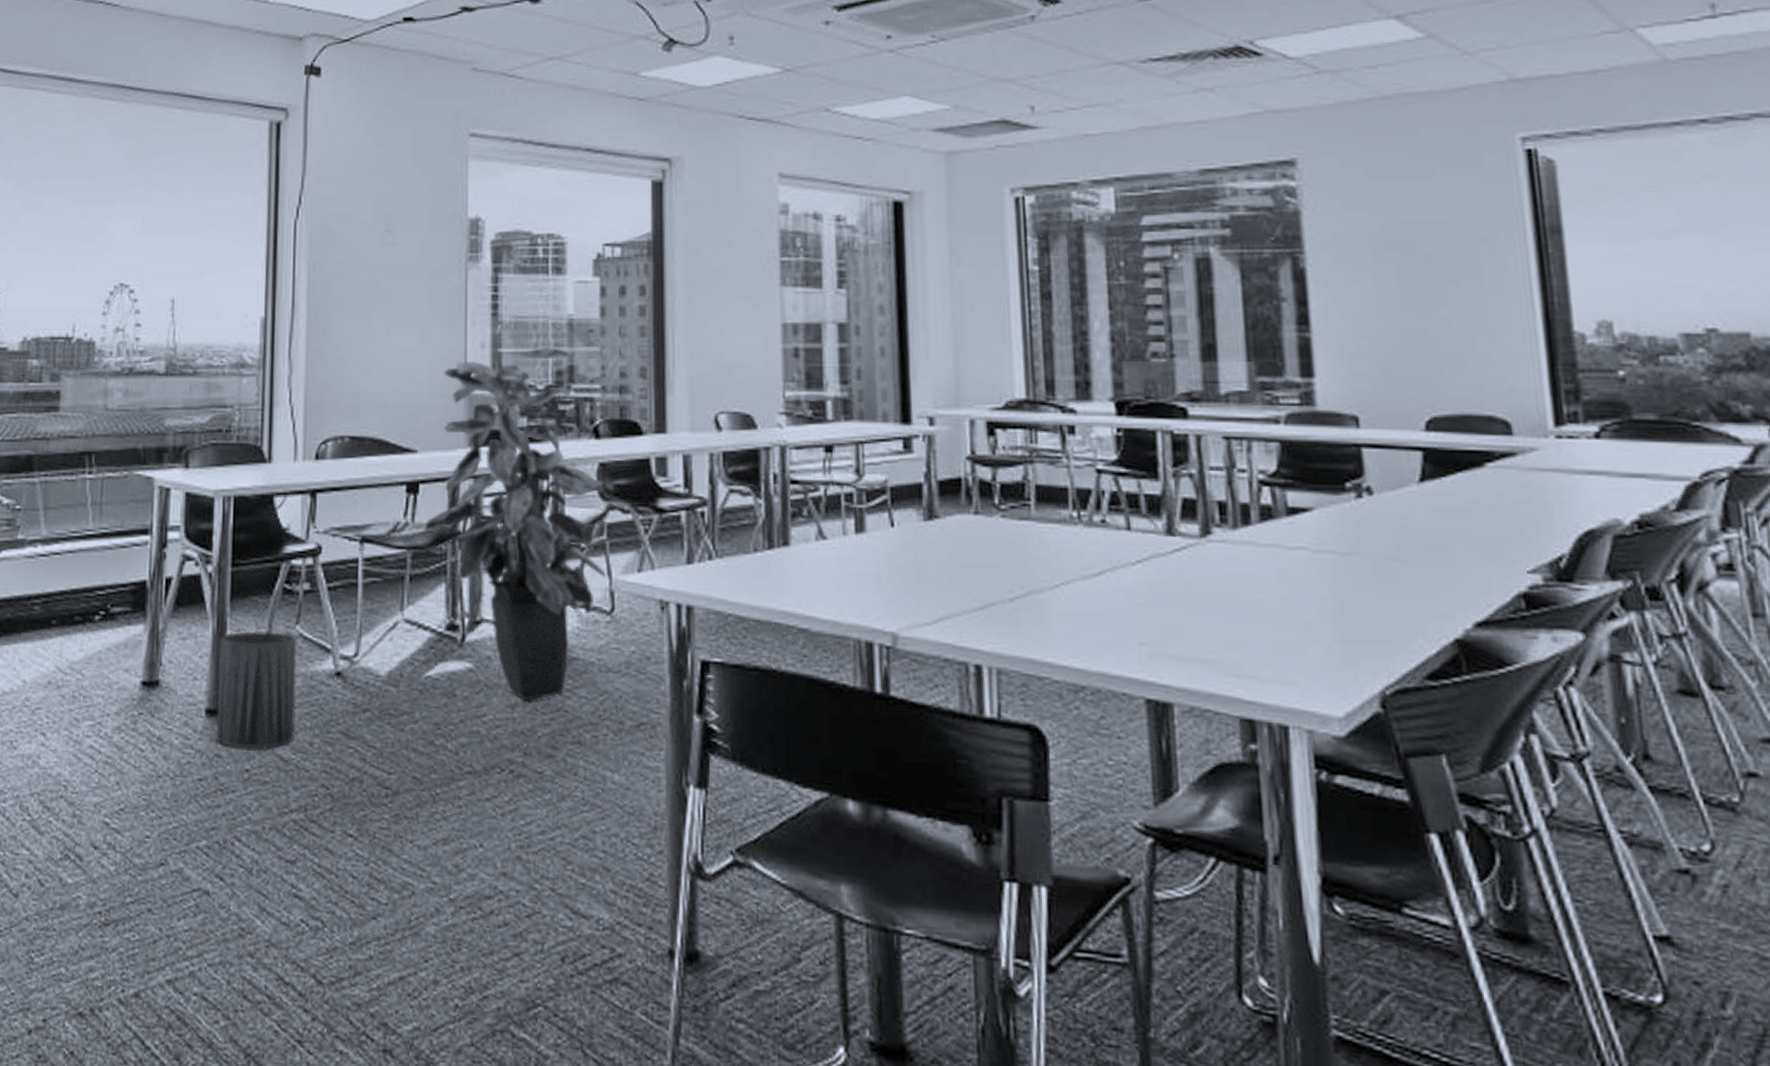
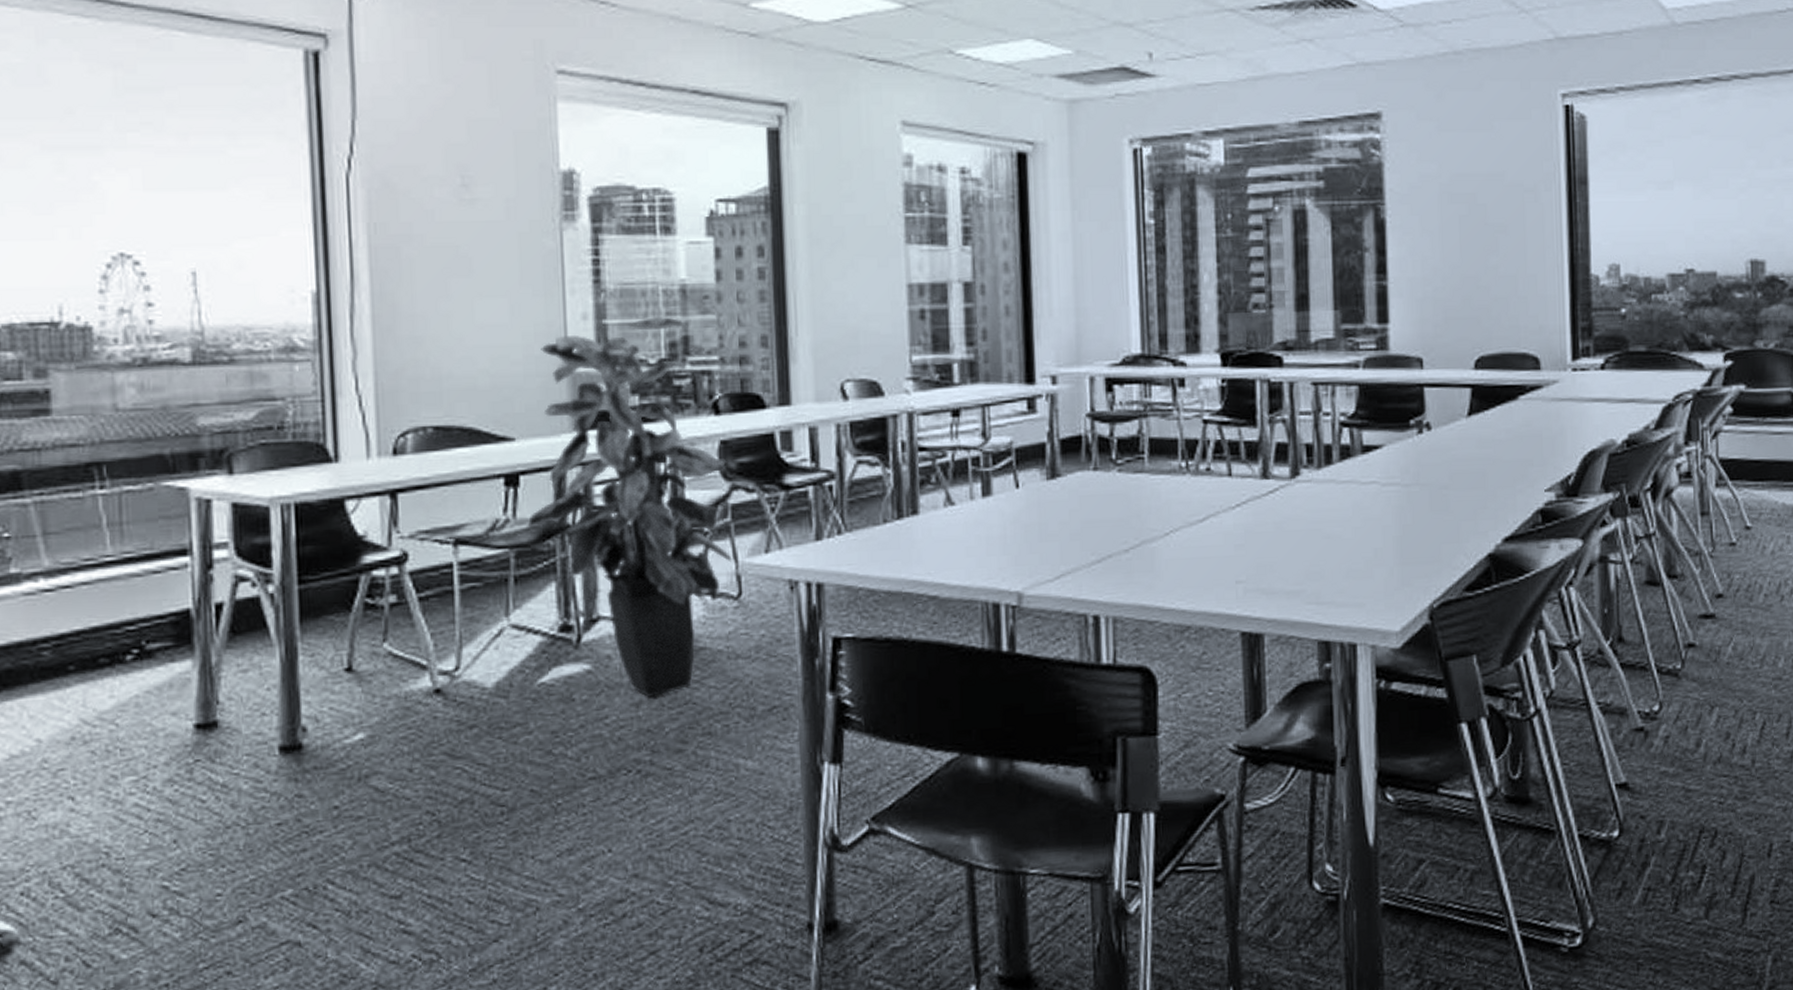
trash can: present [216,631,297,749] -> none [290,652,392,785]

